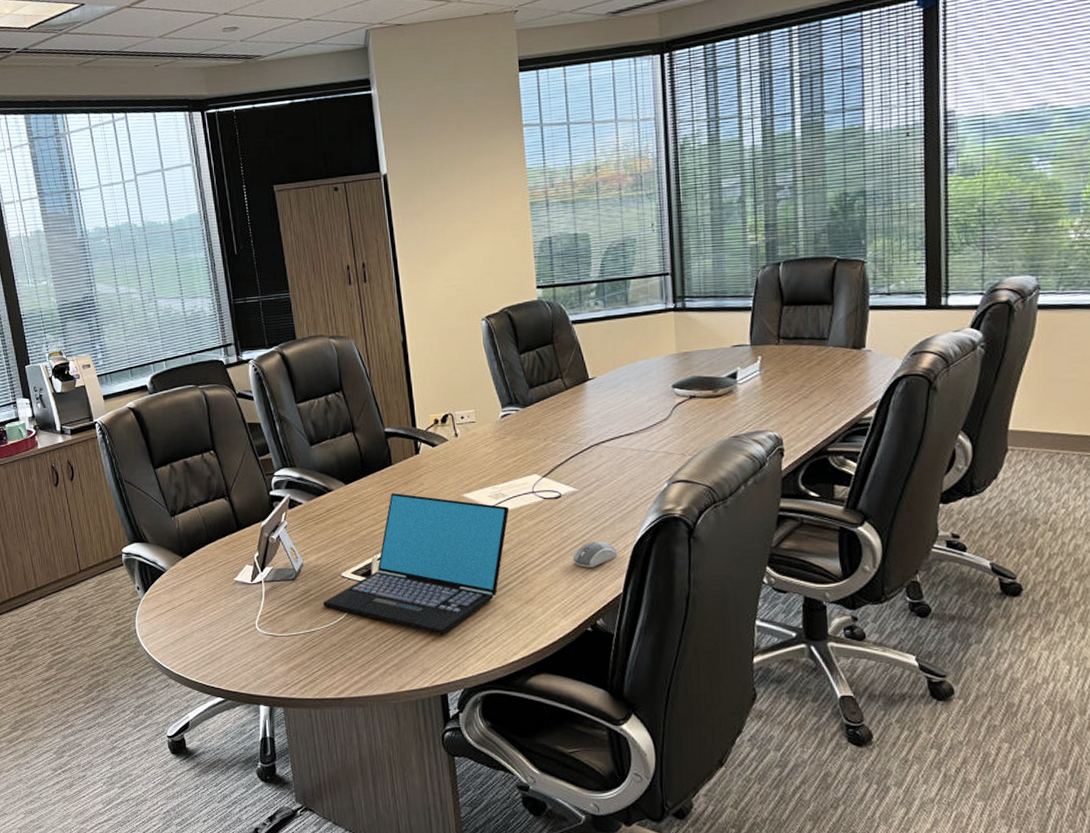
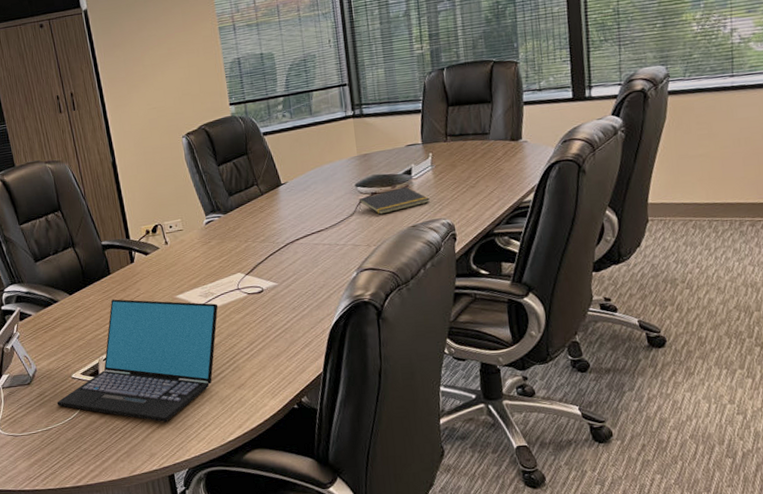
computer mouse: present [572,541,618,568] -> none [277,327,317,353]
notepad: none [674,392,756,421] -> present [358,187,430,215]

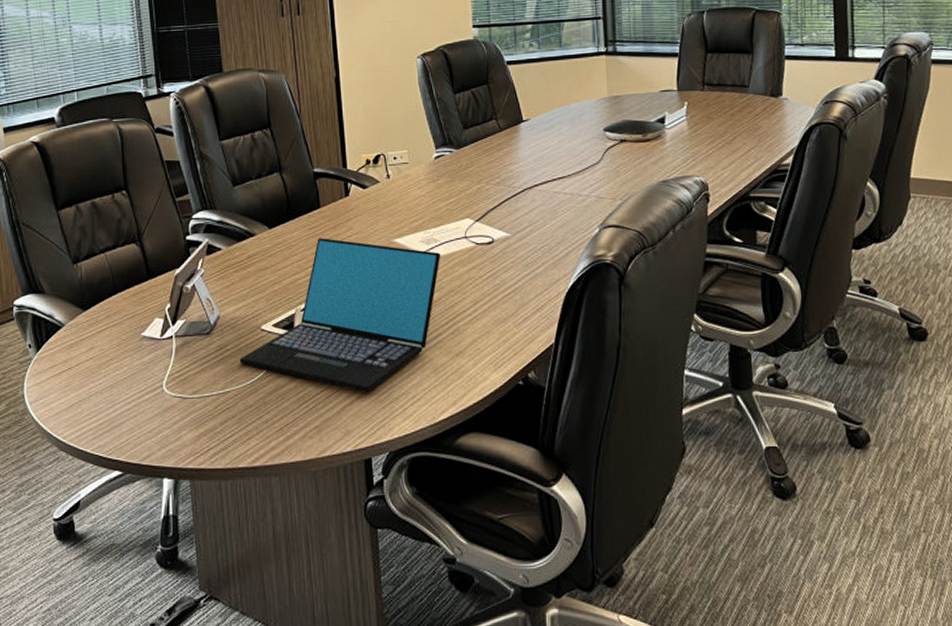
notepad: present [358,187,430,215] -> none [605,137,683,165]

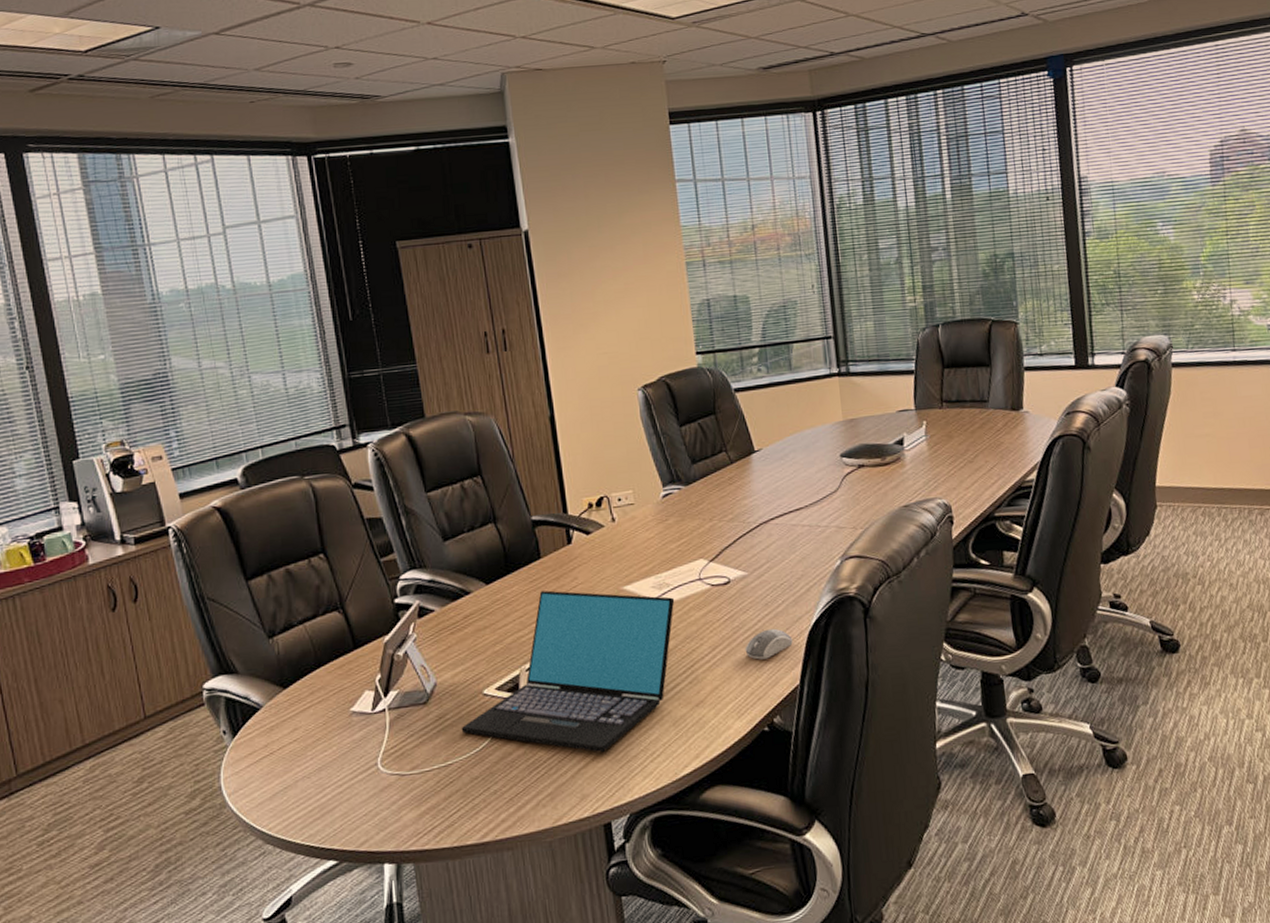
computer mouse: none [504,288,550,317] -> present [745,628,793,660]

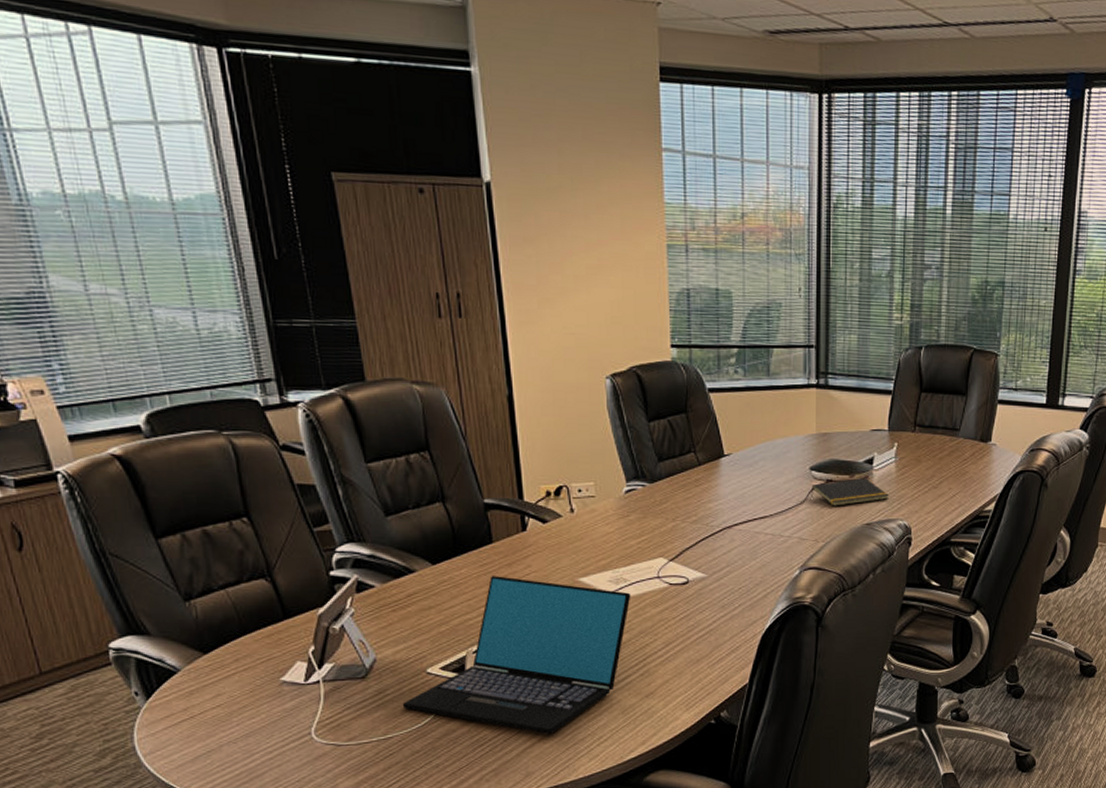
computer mouse: present [745,628,793,660] -> none [698,630,746,658]
notepad: none [843,459,924,491] -> present [810,478,889,506]

